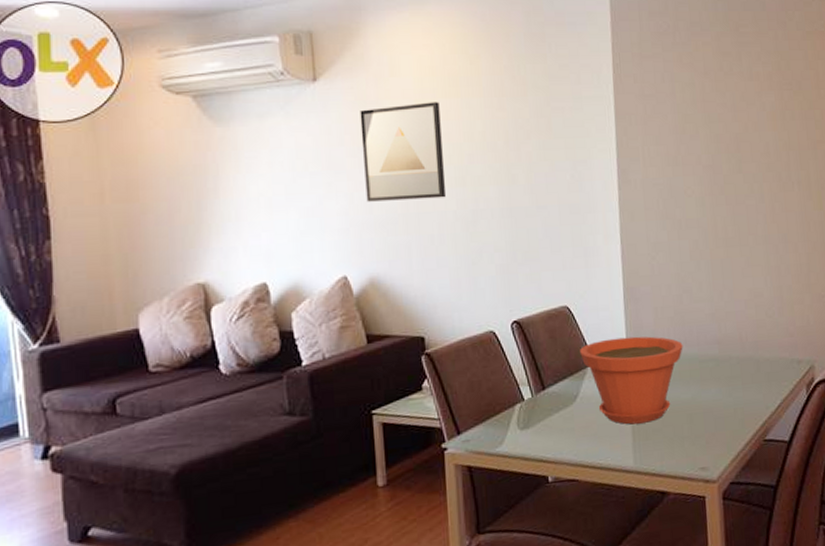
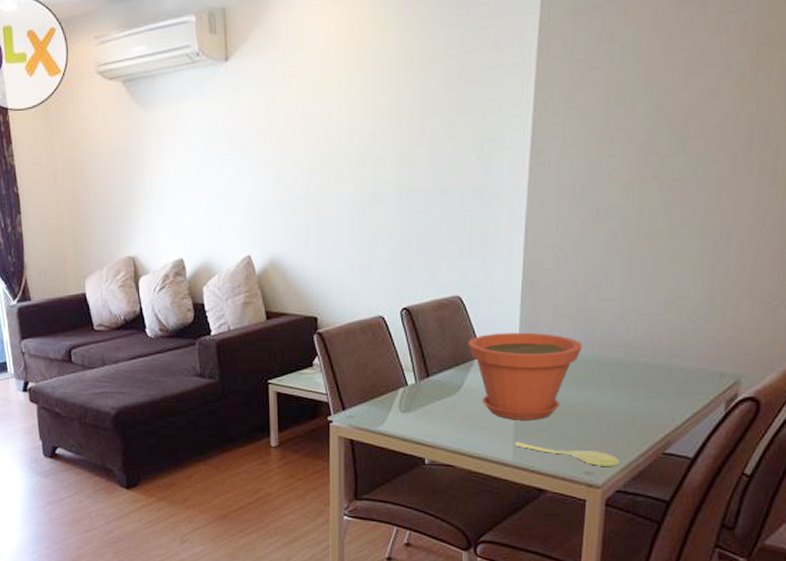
wall art: present [360,102,445,202] -> none [267,77,345,184]
spoon: none [634,445,730,461] -> present [515,442,620,466]

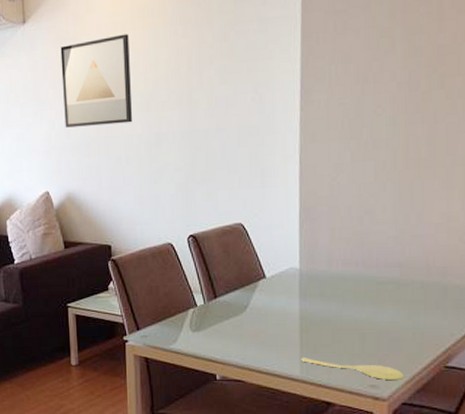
wall art: none [267,77,345,184] -> present [60,34,132,128]
plant pot: present [468,332,583,420] -> none [252,255,360,337]

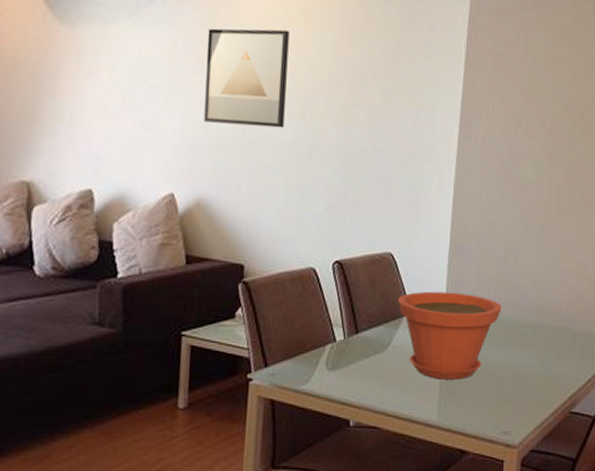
plant pot: none [252,255,360,337] -> present [398,291,502,380]
spoon: present [301,358,404,380] -> none [439,402,534,426]

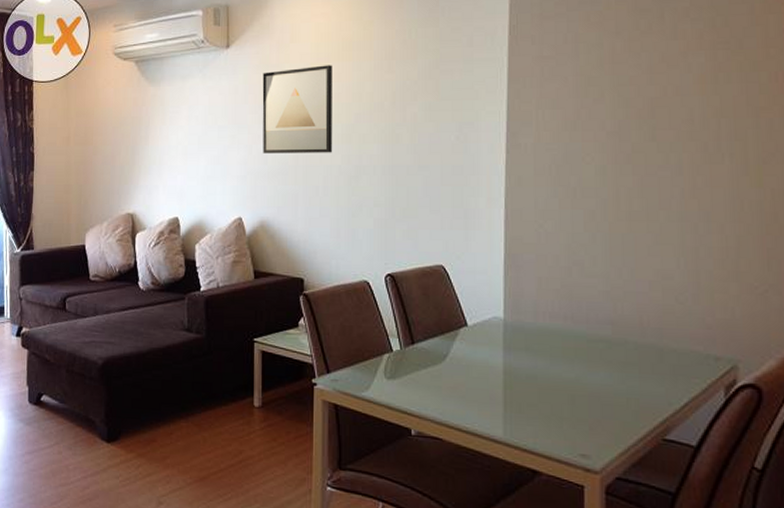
plant pot: present [398,291,502,380] -> none [453,303,569,396]

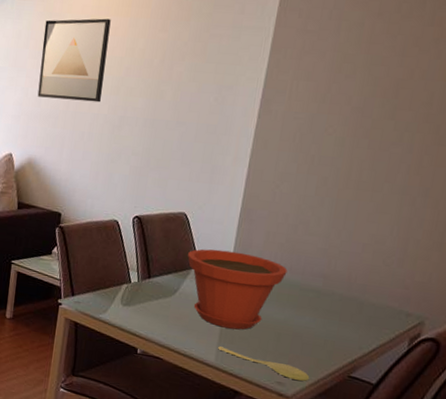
plant pot: none [453,303,569,396] -> present [187,249,287,330]
spoon: none [505,417,618,450] -> present [218,346,310,381]

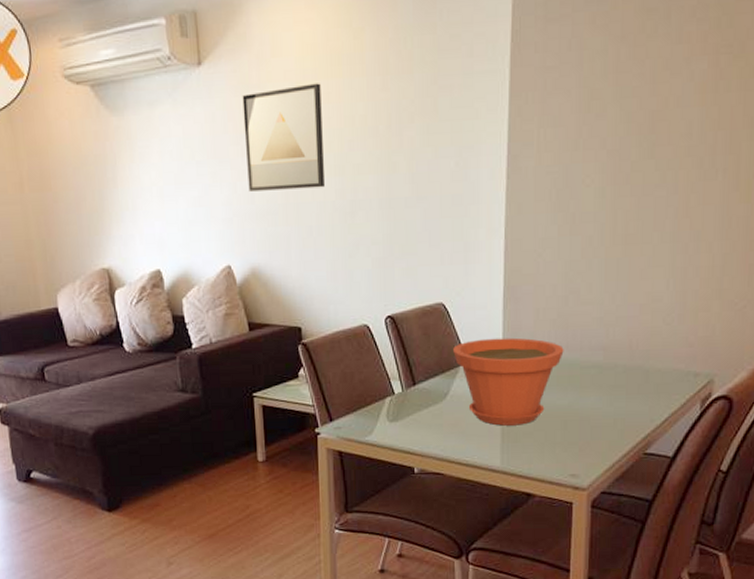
spoon: present [218,346,310,381] -> none [502,447,604,468]

